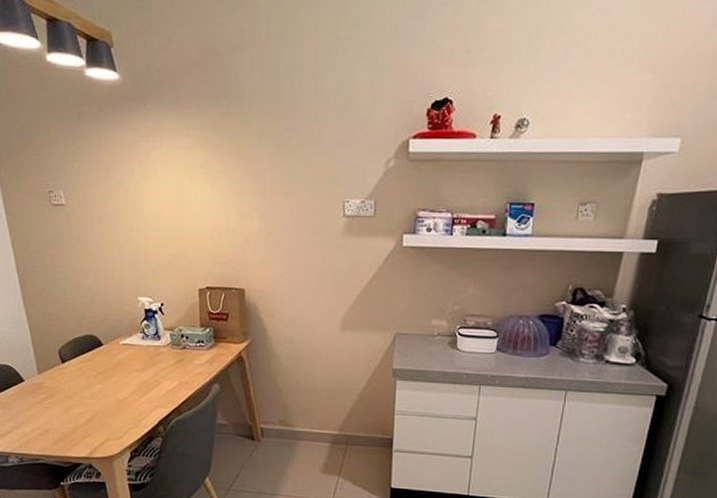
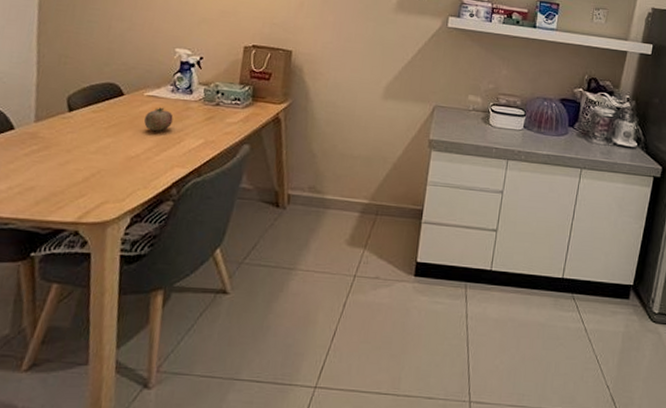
fruit: none [124,353,148,376] -> present [144,107,174,131]

